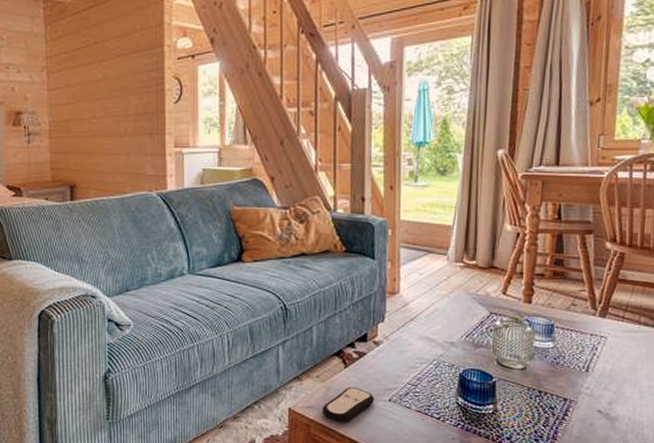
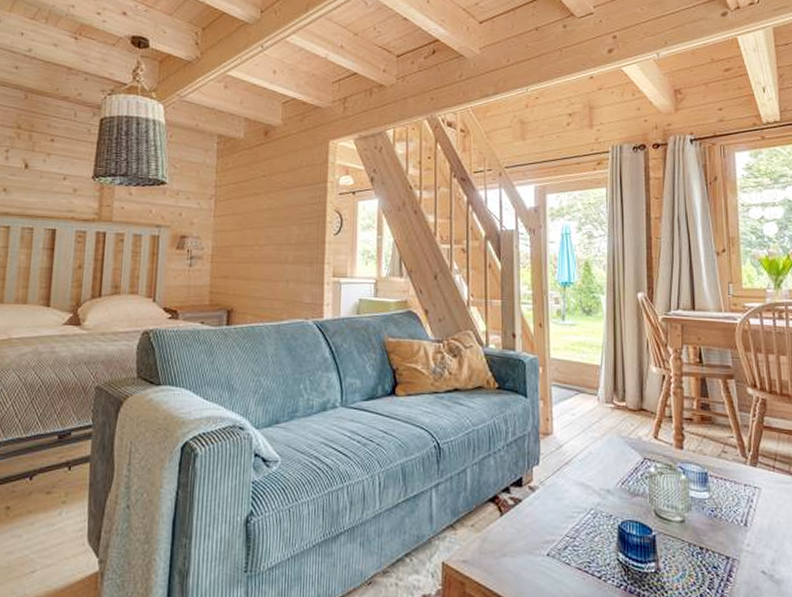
remote control: present [321,386,375,422] -> none [477,537,533,580]

